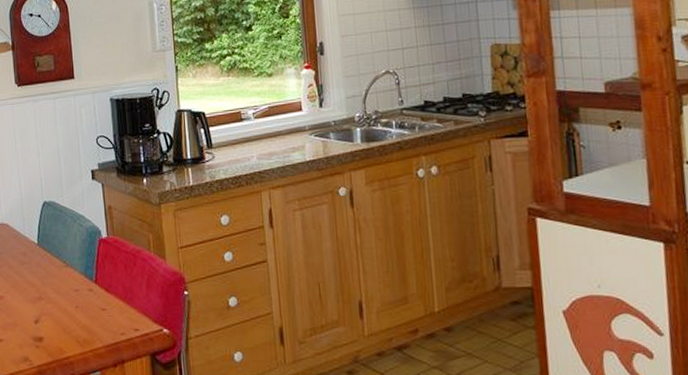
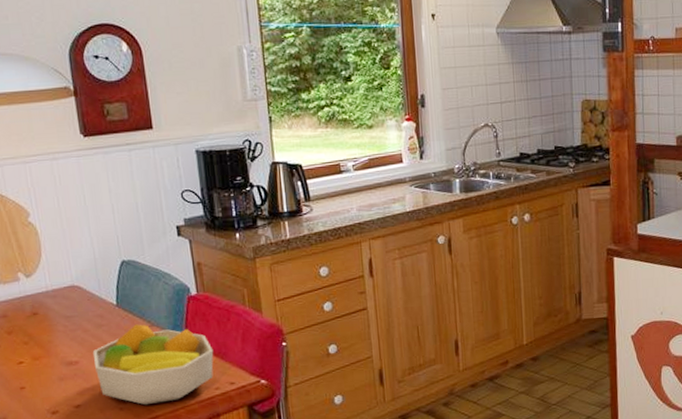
fruit bowl: none [15,264,121,345] -> present [92,324,214,406]

